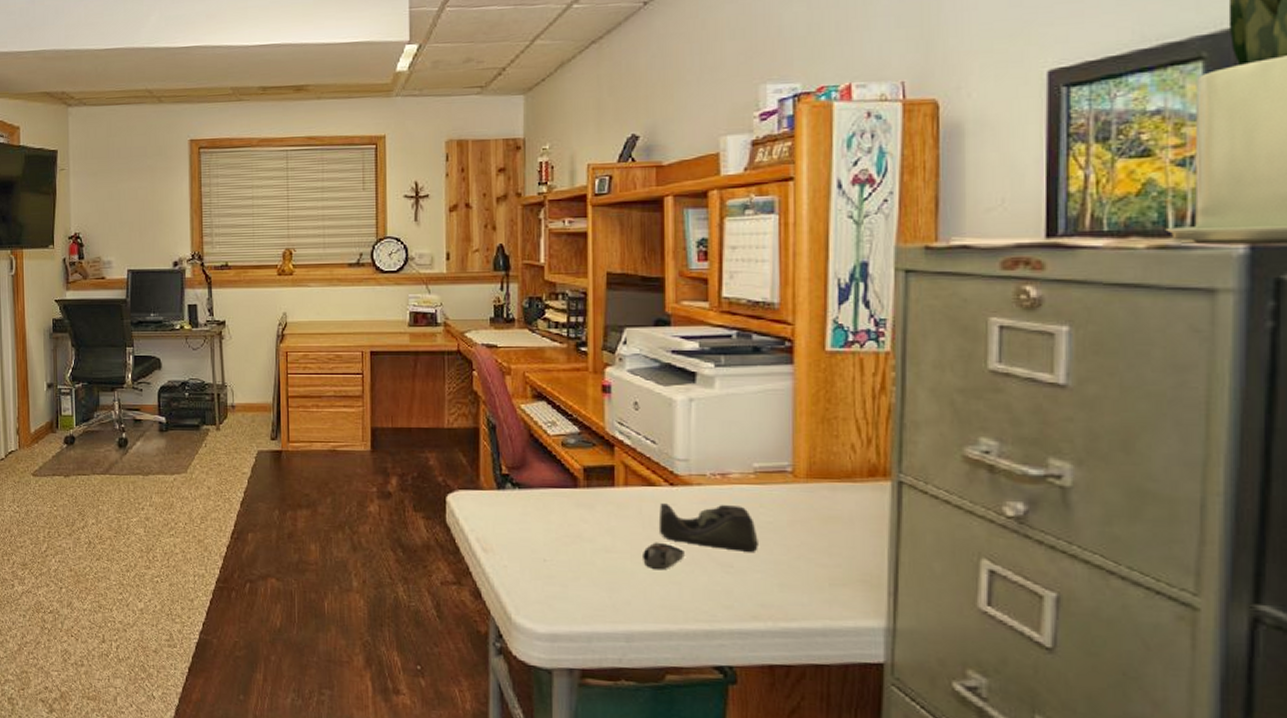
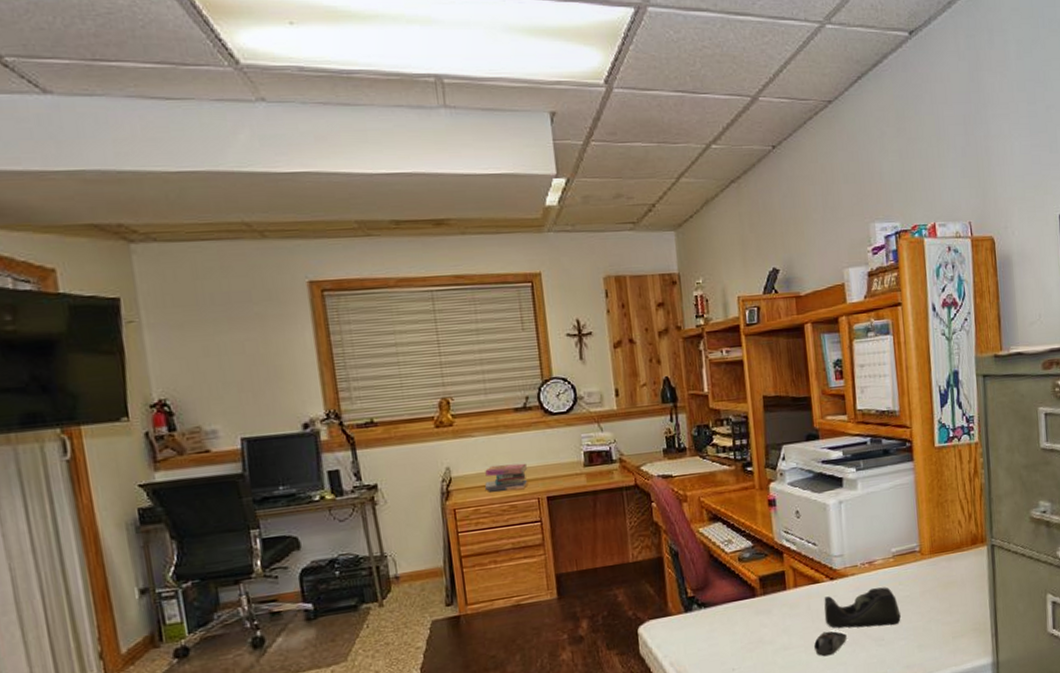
books: none [316,315,354,341] -> present [485,463,528,493]

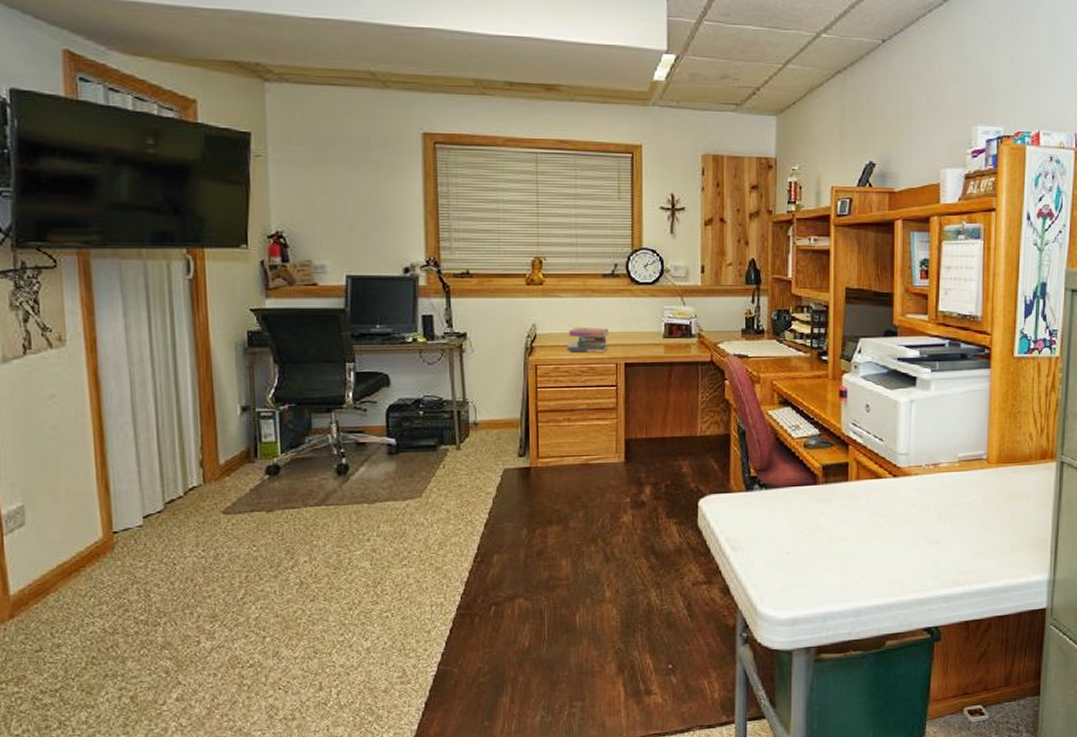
computer mouse: present [814,630,847,656] -> none [870,527,903,552]
tape dispenser: present [824,586,901,628] -> none [883,490,960,529]

